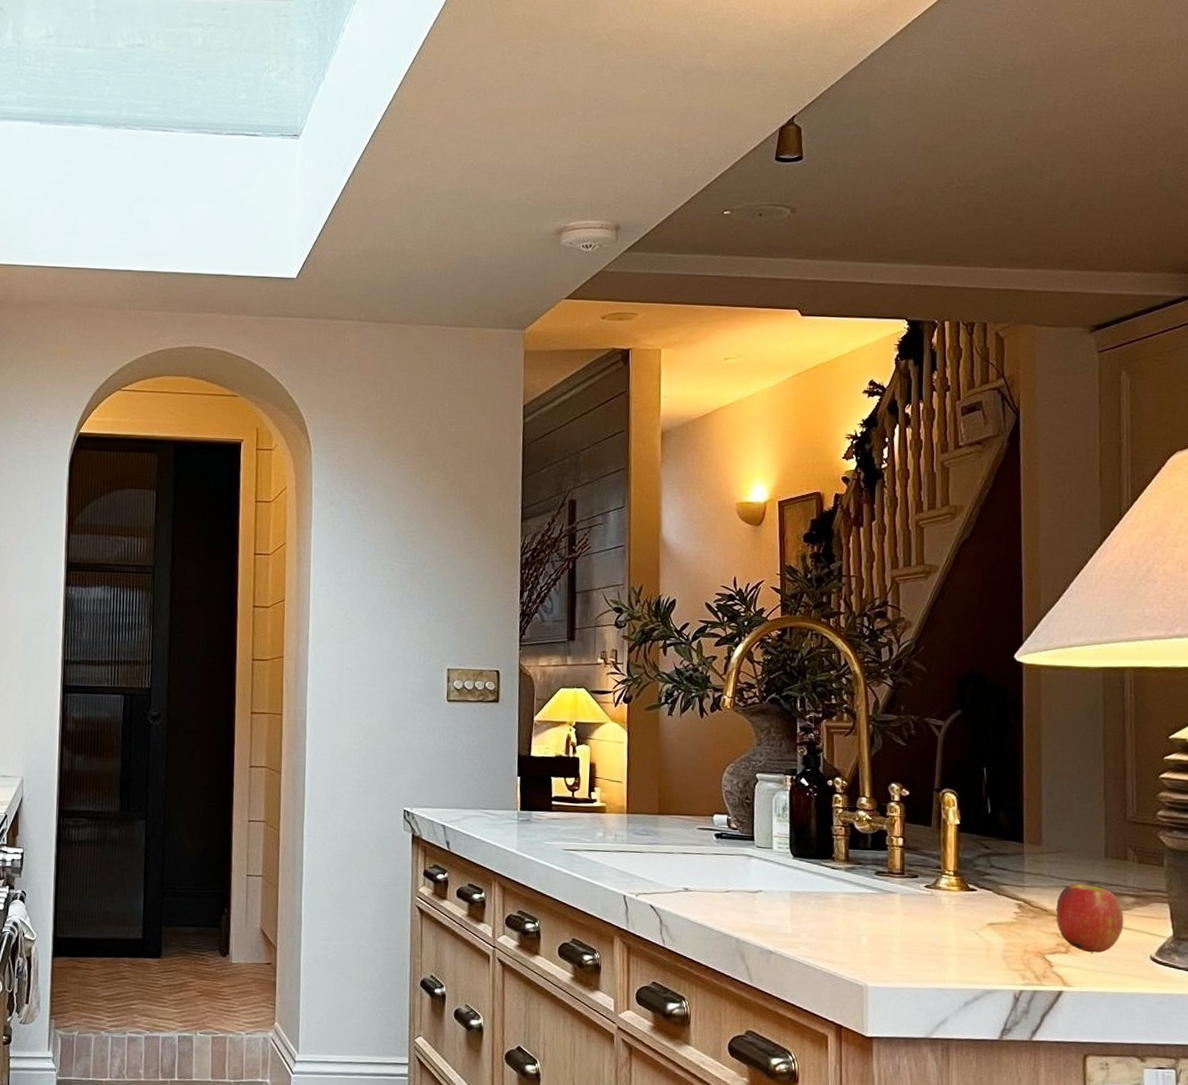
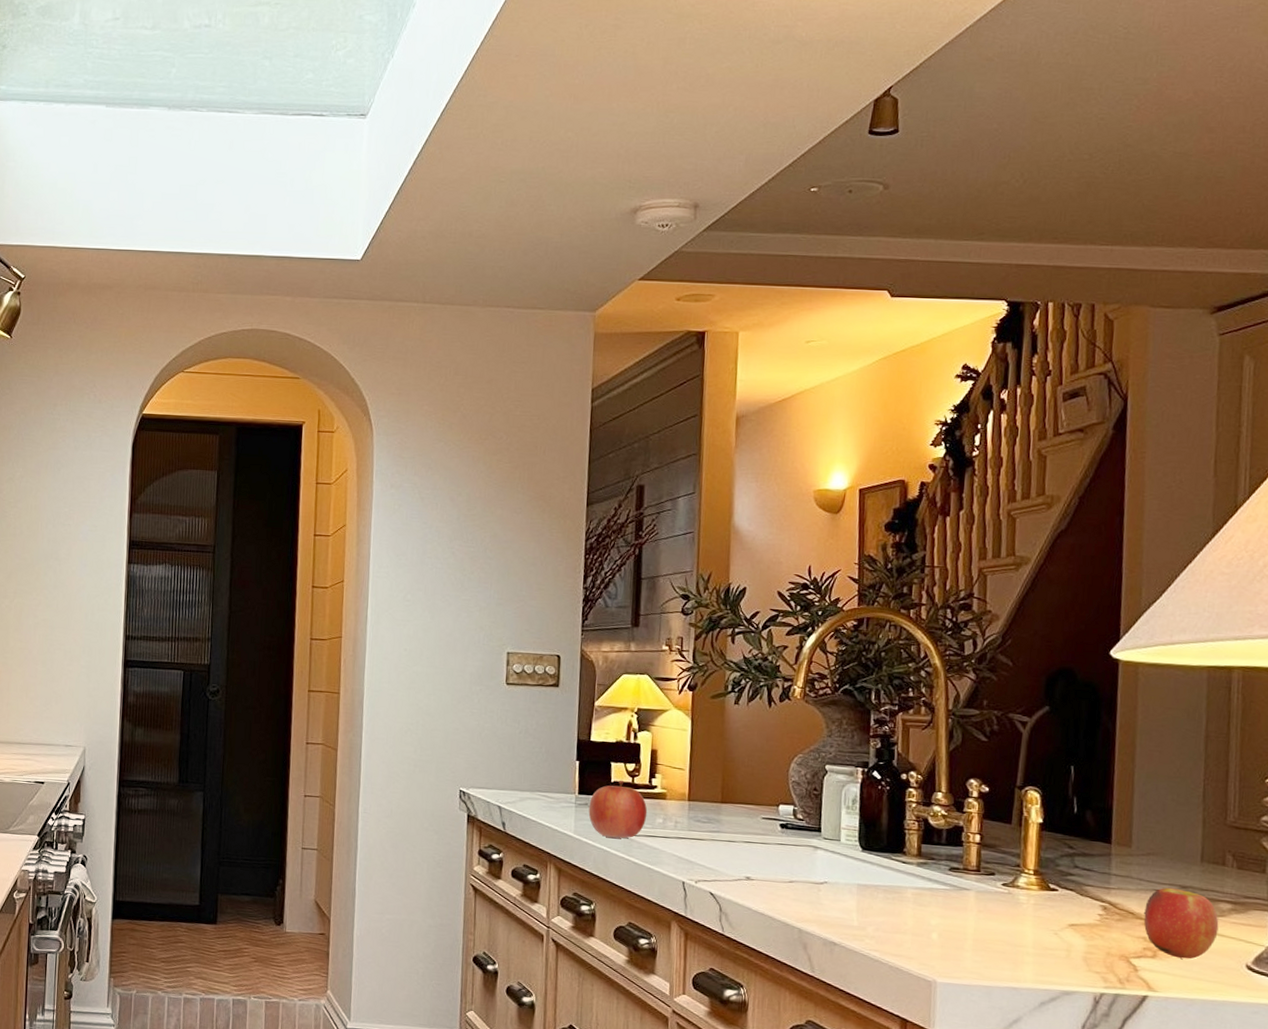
fruit: none [531,794,588,854] -> present [588,780,648,839]

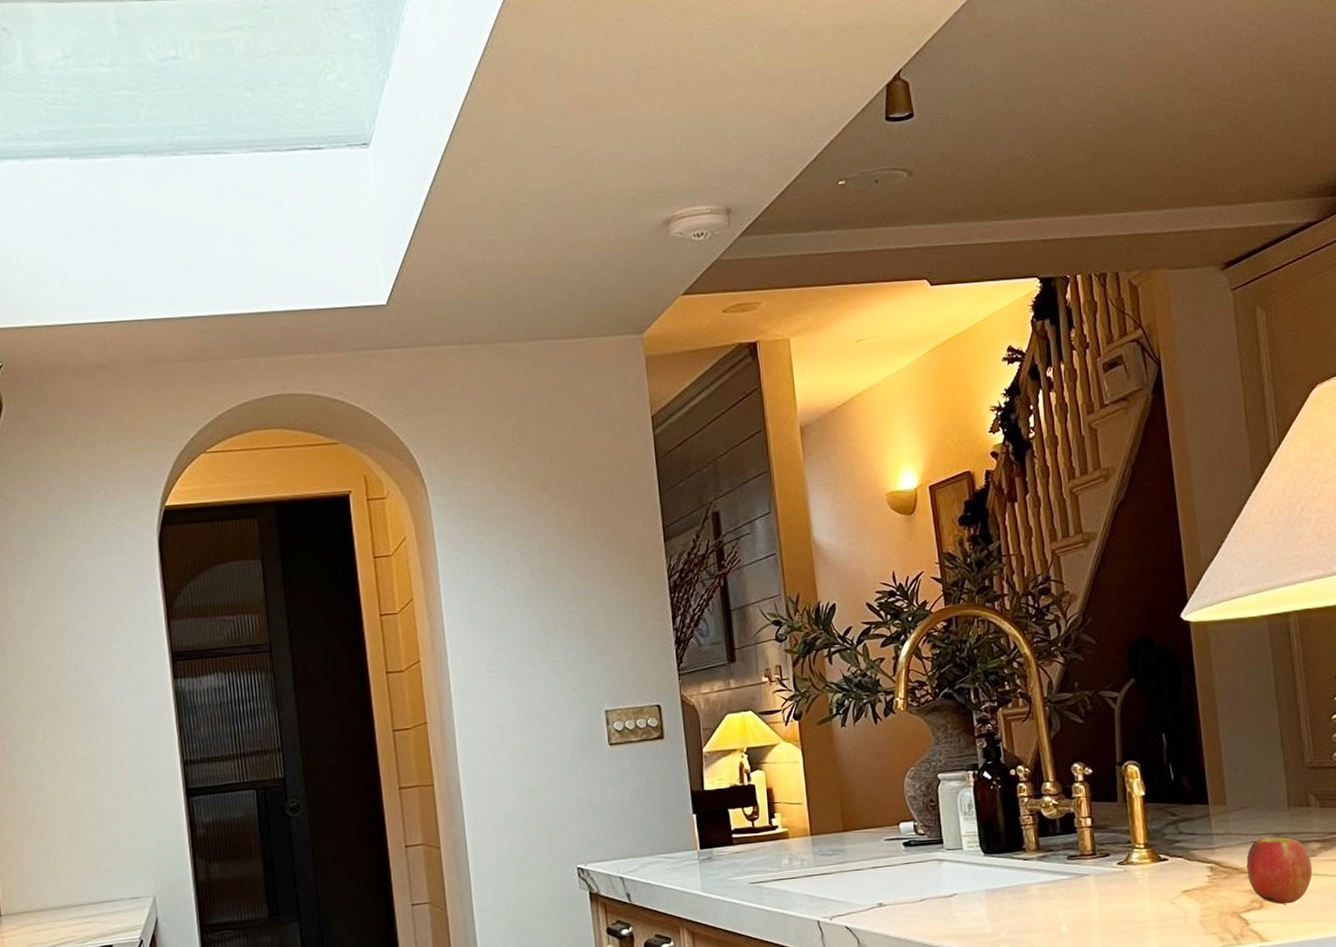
fruit: present [588,780,648,839] -> none [712,826,773,889]

